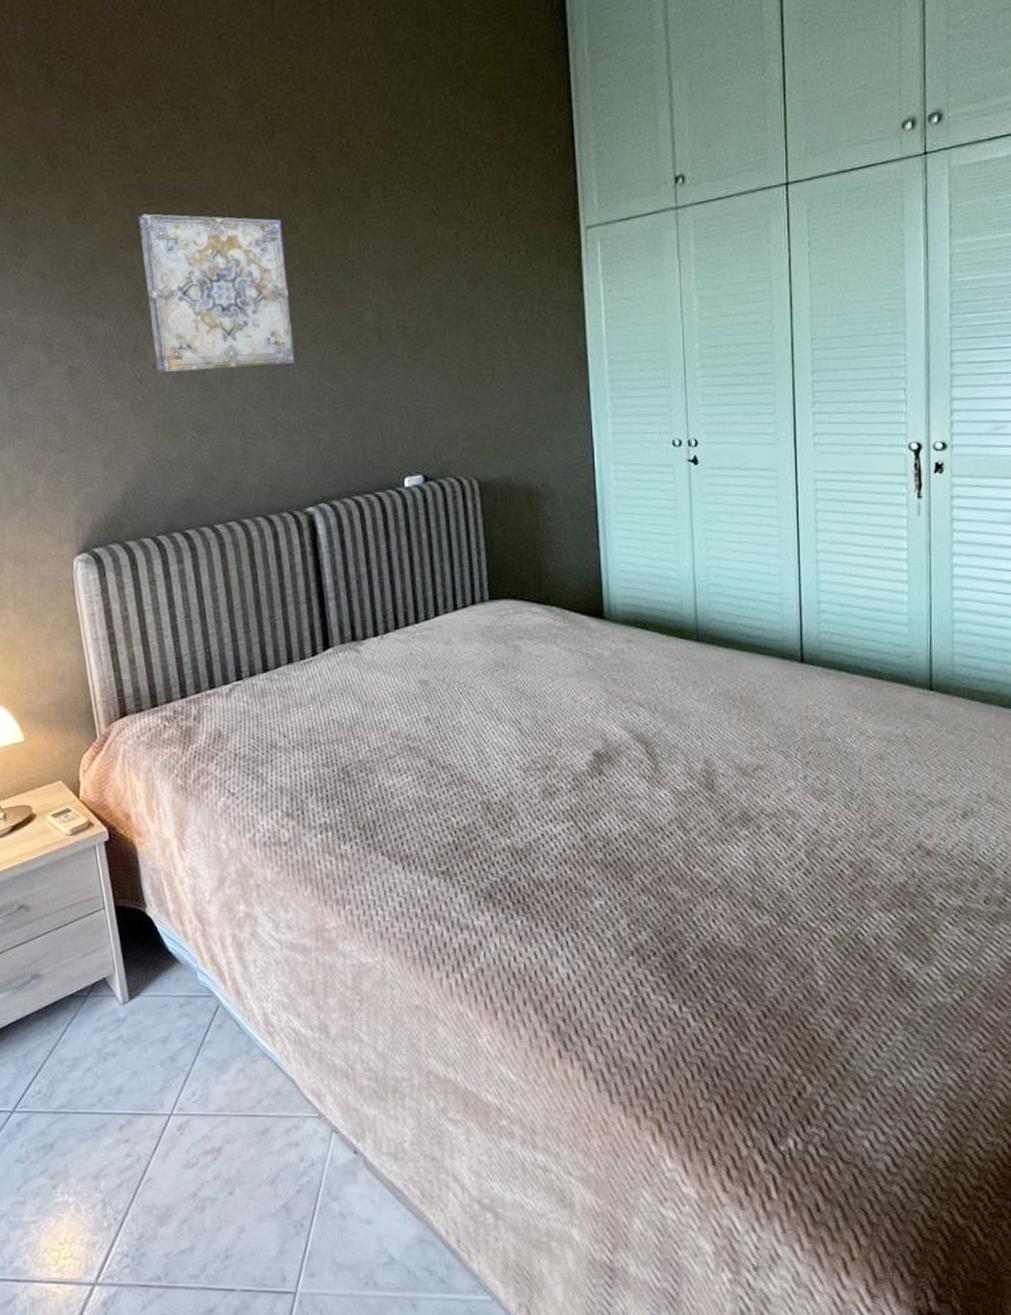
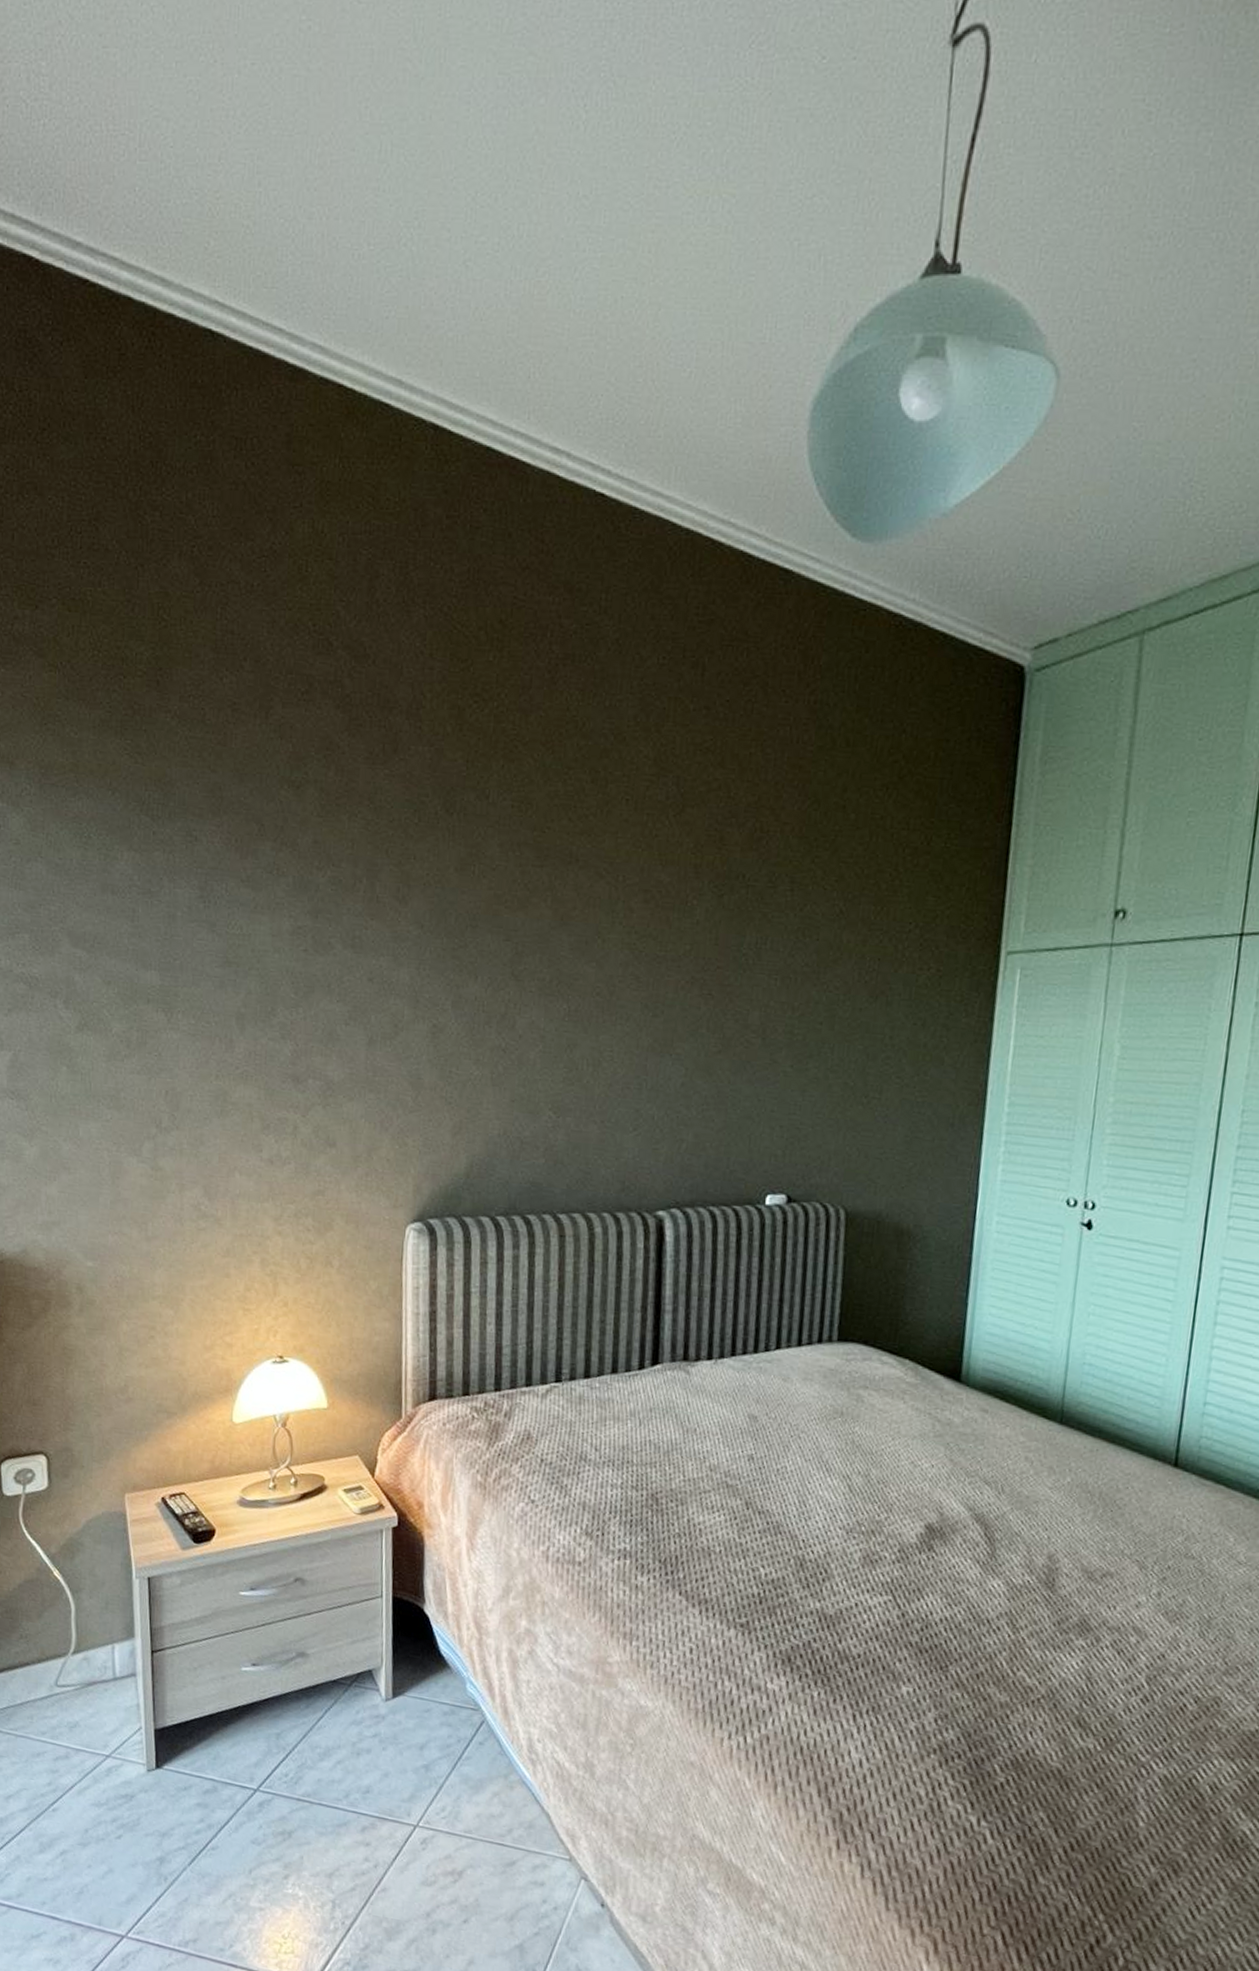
wall art: present [139,214,295,372] -> none [523,875,678,1055]

